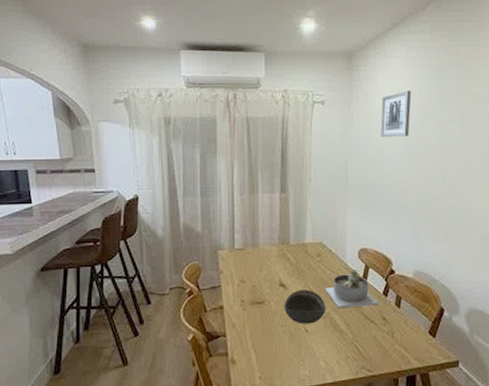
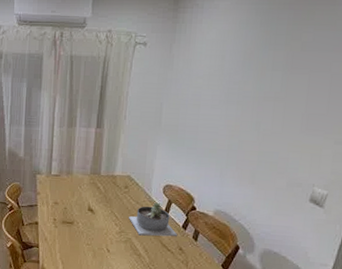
bowl: present [284,290,326,324] -> none [90,215,128,246]
wall art: present [380,90,412,138] -> none [199,35,236,82]

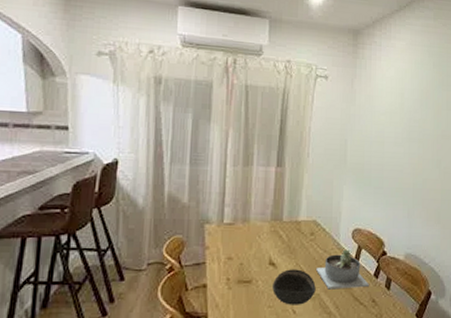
bowl: none [90,215,128,246] -> present [272,269,316,305]

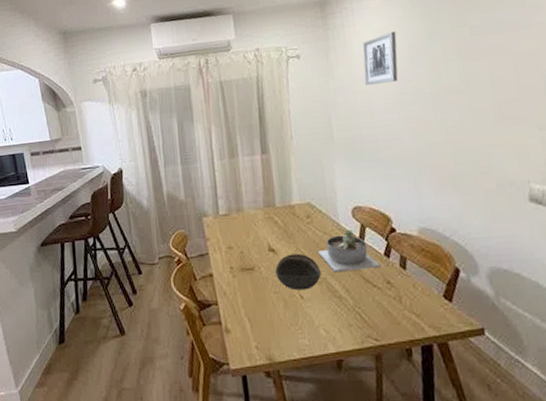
wall art: none [381,73,413,119] -> present [363,31,399,86]

